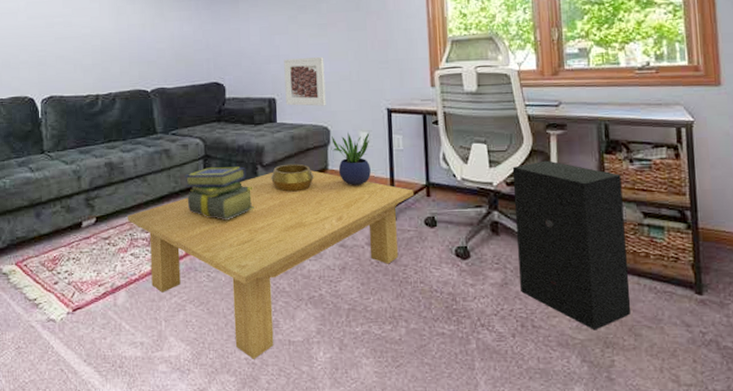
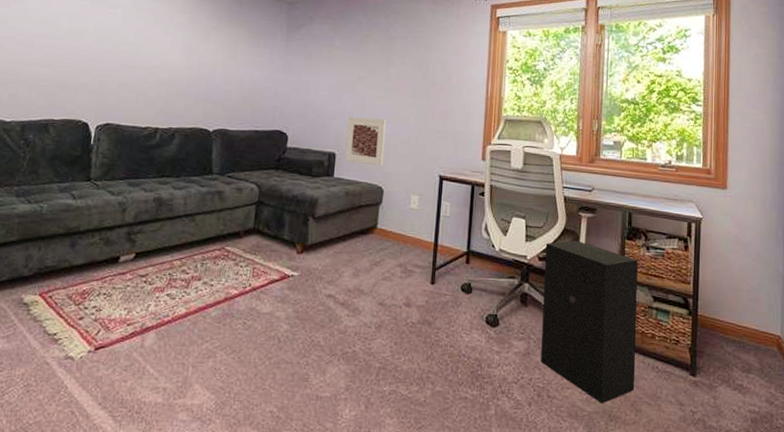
coffee table: present [128,170,415,359] -> none [169,224,455,413]
stack of books: present [185,166,254,221] -> none [233,214,302,269]
decorative bowl: present [271,163,314,192] -> none [321,218,363,247]
potted plant: present [332,132,371,185] -> none [383,194,421,246]

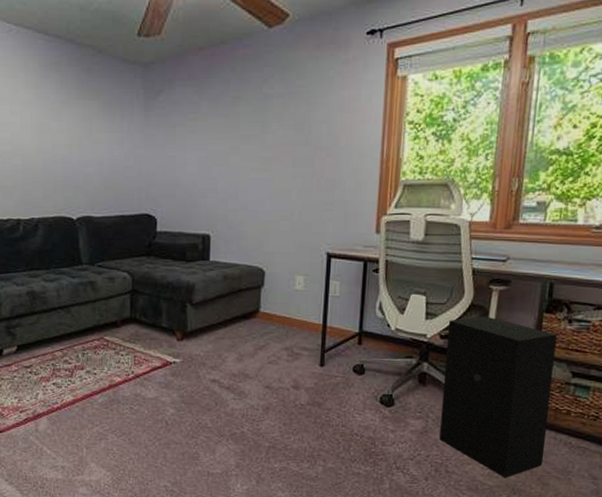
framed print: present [345,116,387,166] -> none [221,193,265,246]

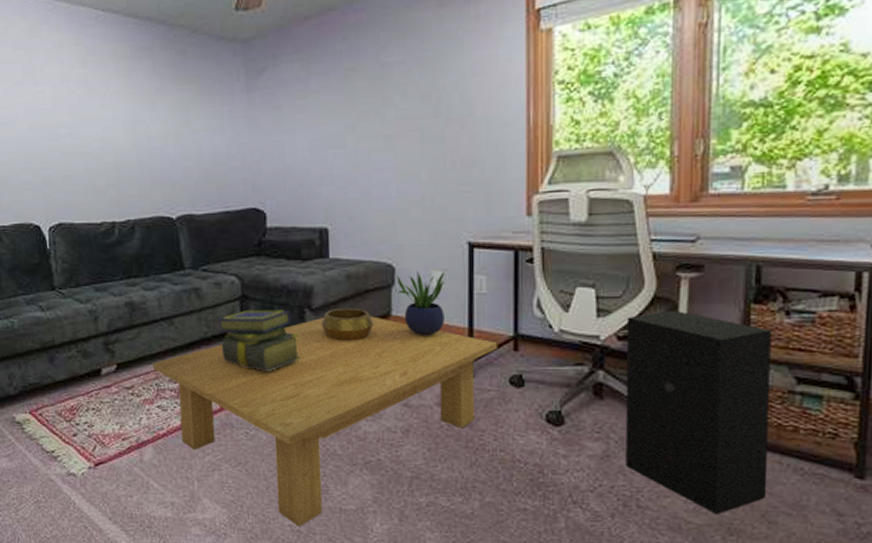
coffee table: none [50,311,346,487] -> present [153,316,499,527]
stack of books: none [110,302,181,356] -> present [218,310,301,372]
decorative bowl: none [200,303,244,332] -> present [321,308,374,341]
potted plant: none [266,275,306,329] -> present [397,271,445,335]

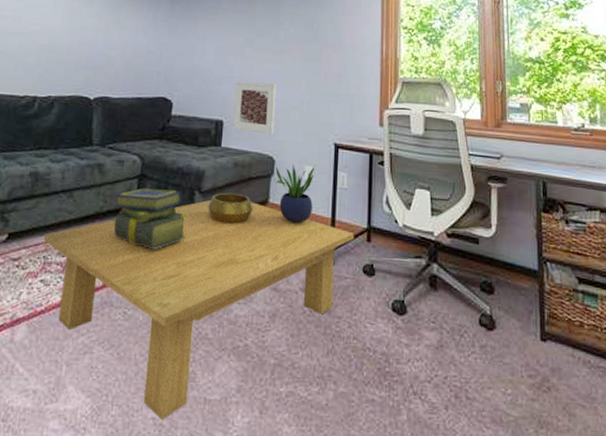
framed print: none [339,176,391,239] -> present [233,81,277,134]
speaker: present [625,310,772,515] -> none [453,213,566,407]

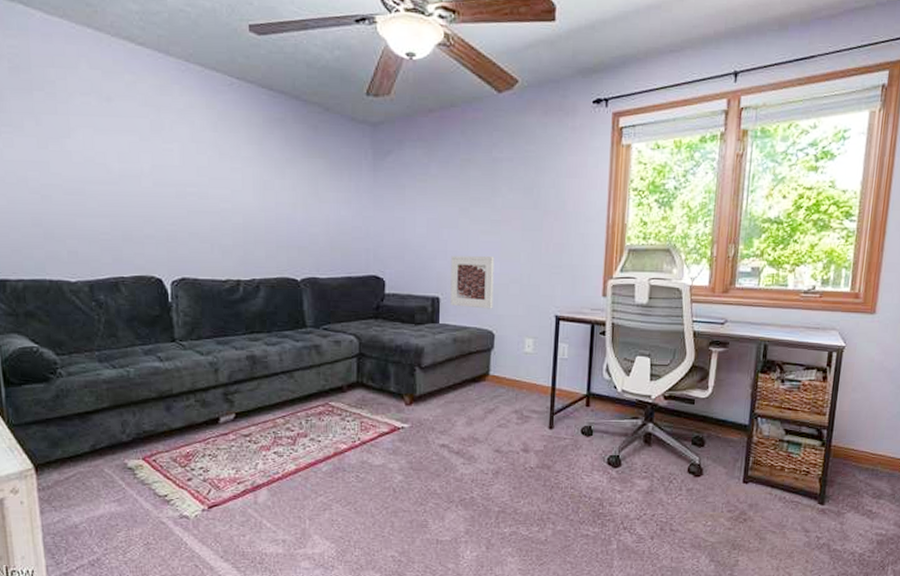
coffee table: present [44,199,355,420] -> none [271,374,575,557]
stack of books: present [113,188,188,250] -> none [336,367,410,422]
decorative bowl: present [208,192,253,224] -> none [429,367,474,396]
potted plant: present [275,164,315,223] -> none [495,338,536,392]

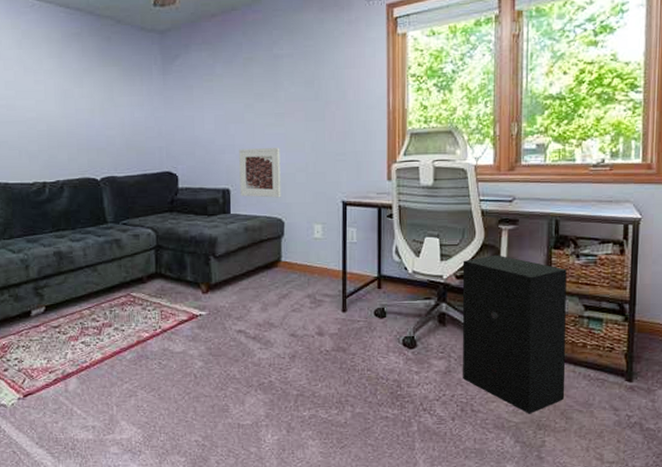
speaker: none [664,376,771,534] -> present [462,255,567,414]

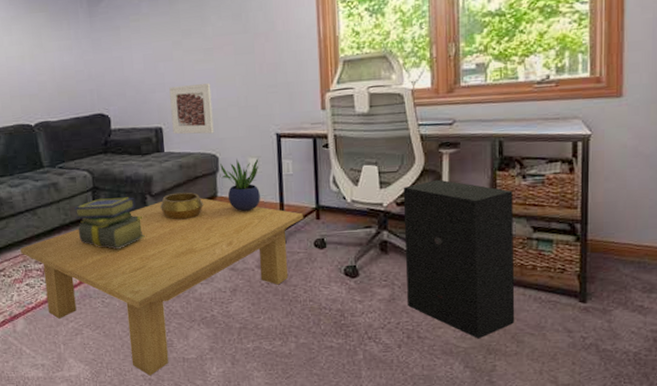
coffee table: none [78,262,366,441] -> present [20,198,304,376]
stack of books: none [136,257,206,310] -> present [74,197,145,250]
decorative bowl: none [224,255,267,283] -> present [160,192,203,220]
potted plant: none [286,224,324,277] -> present [220,158,260,211]

